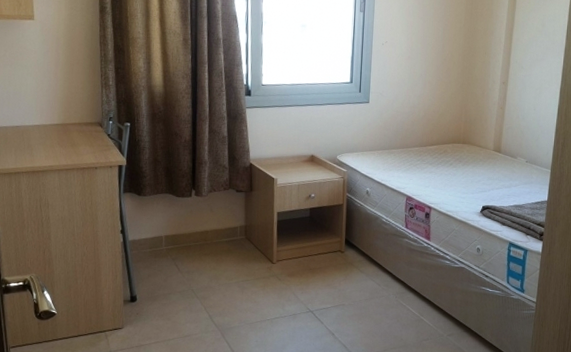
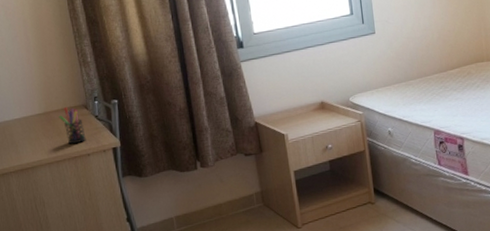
pen holder: none [74,122,96,157] -> present [59,107,86,144]

